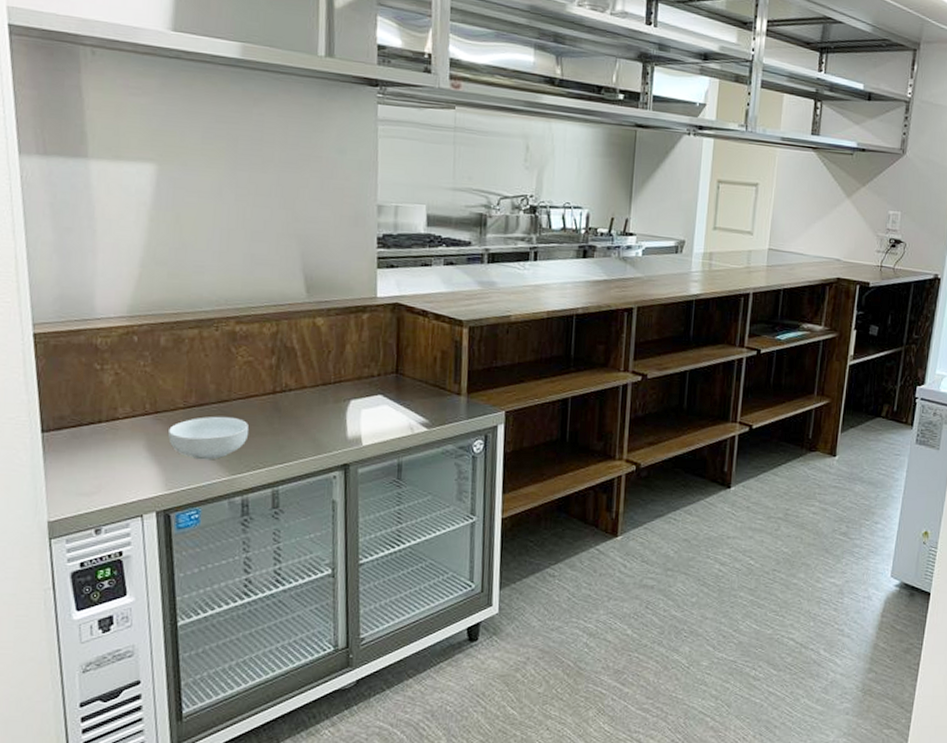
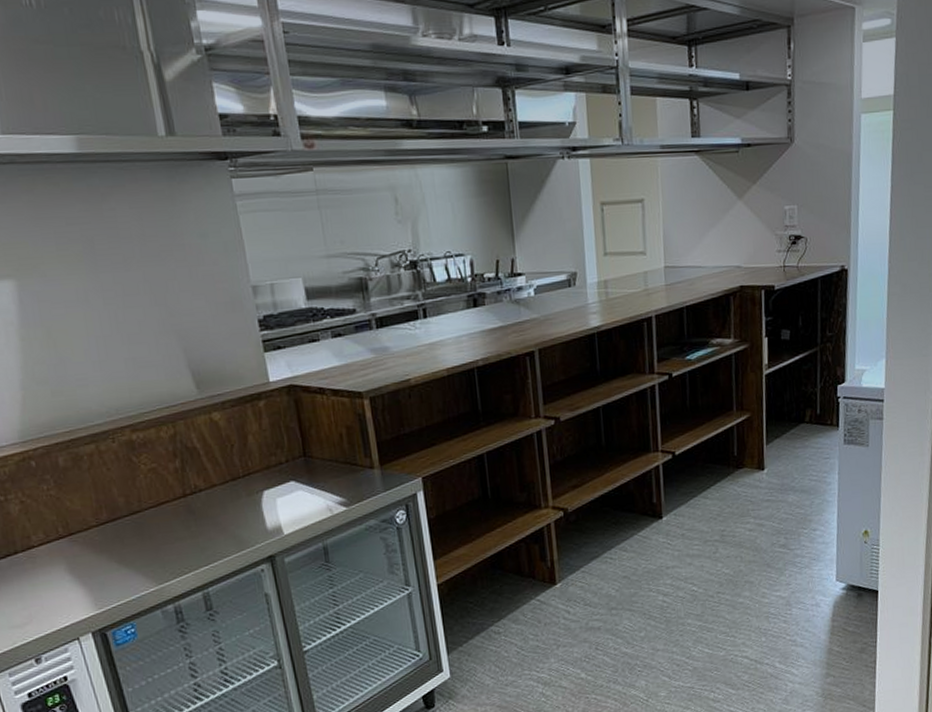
cereal bowl: present [168,416,248,460] -> none [87,527,168,575]

